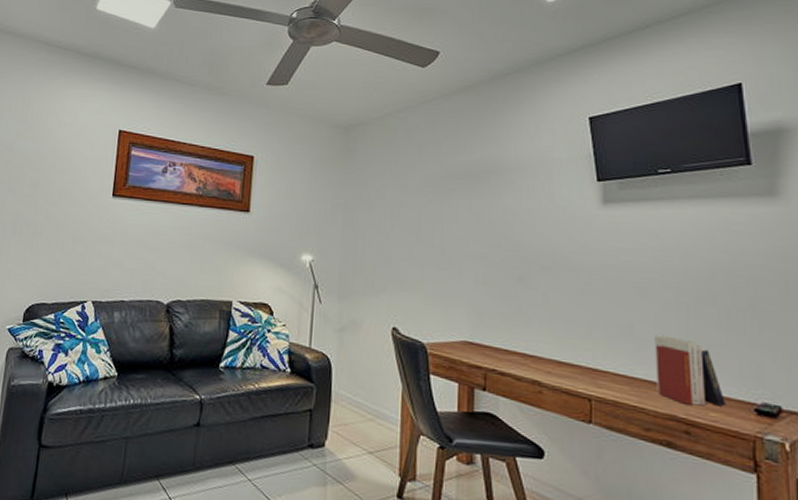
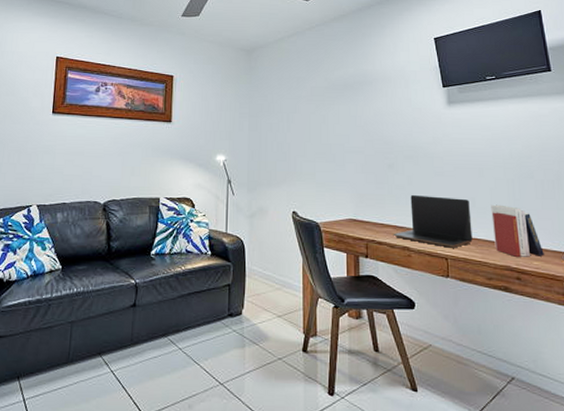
laptop computer: none [520,315,627,387] -> present [393,194,473,248]

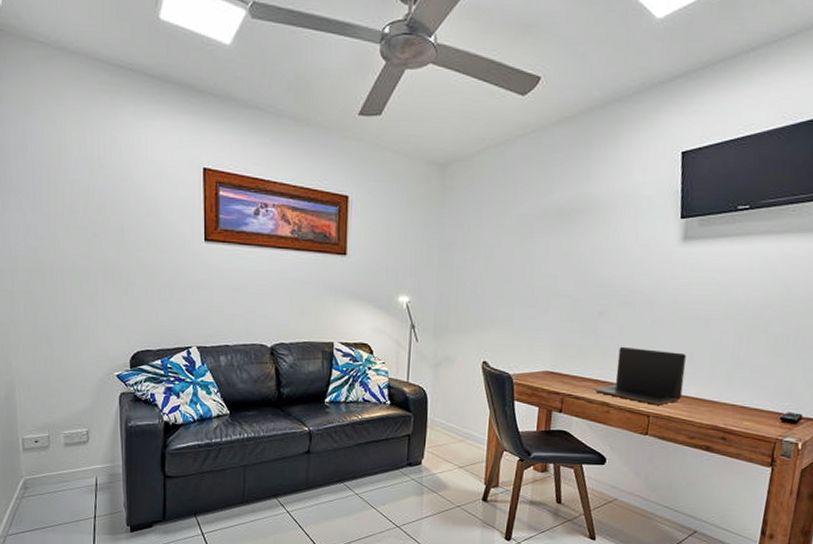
books: present [491,204,544,257] -> none [704,360,759,417]

